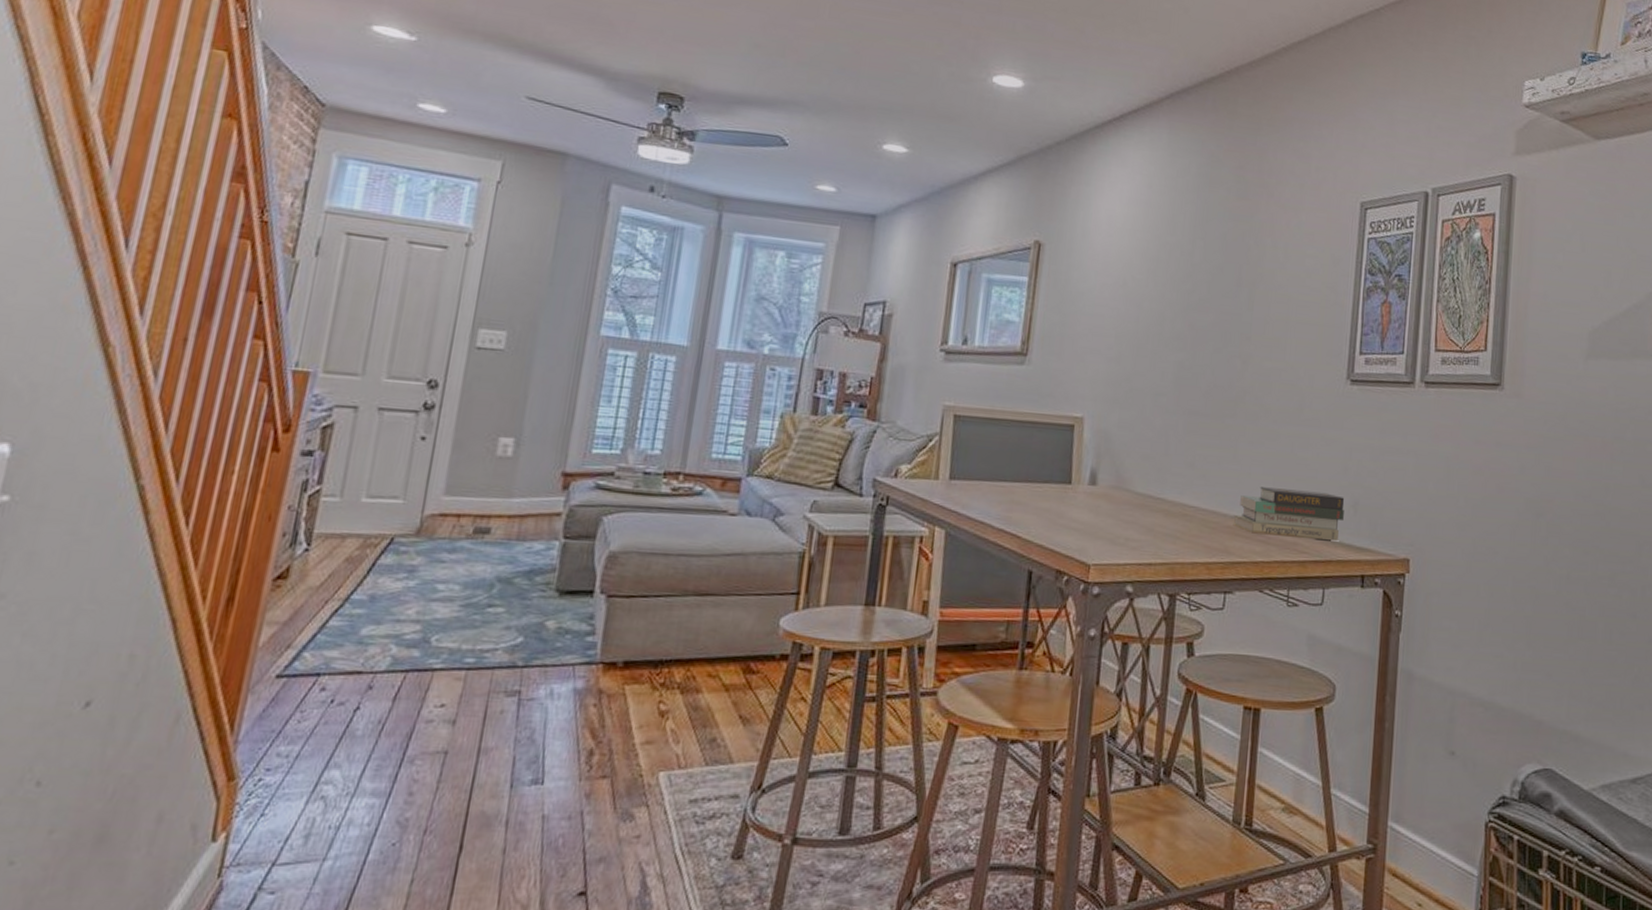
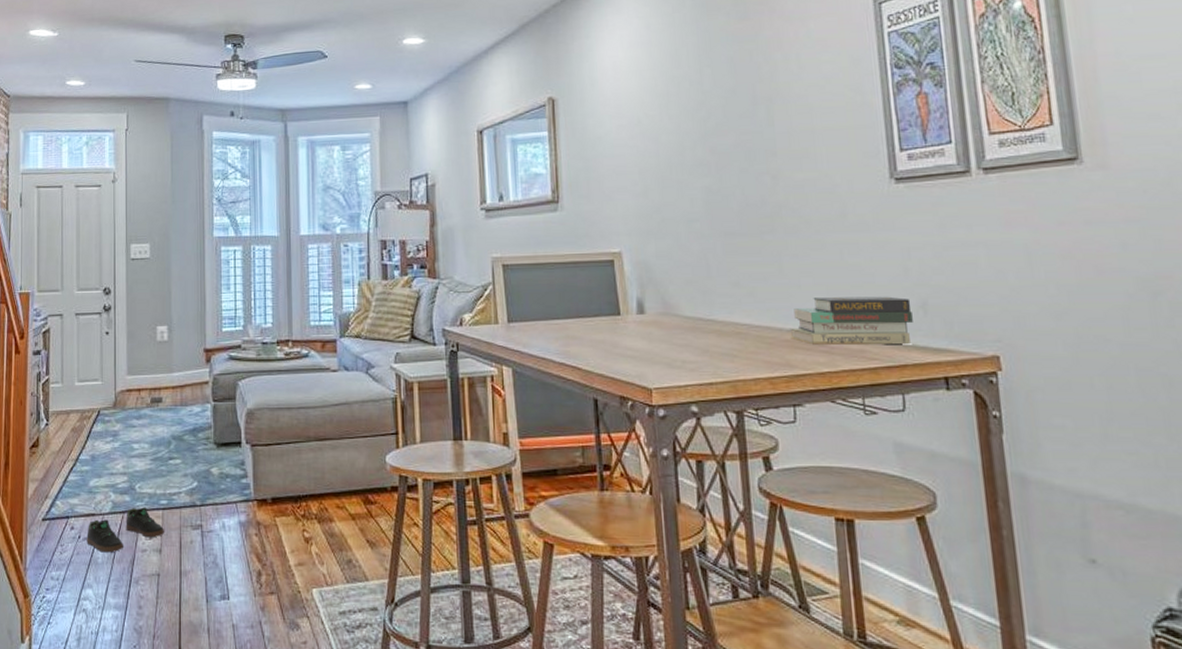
shoe: none [342,665,465,723] -> present [87,507,164,553]

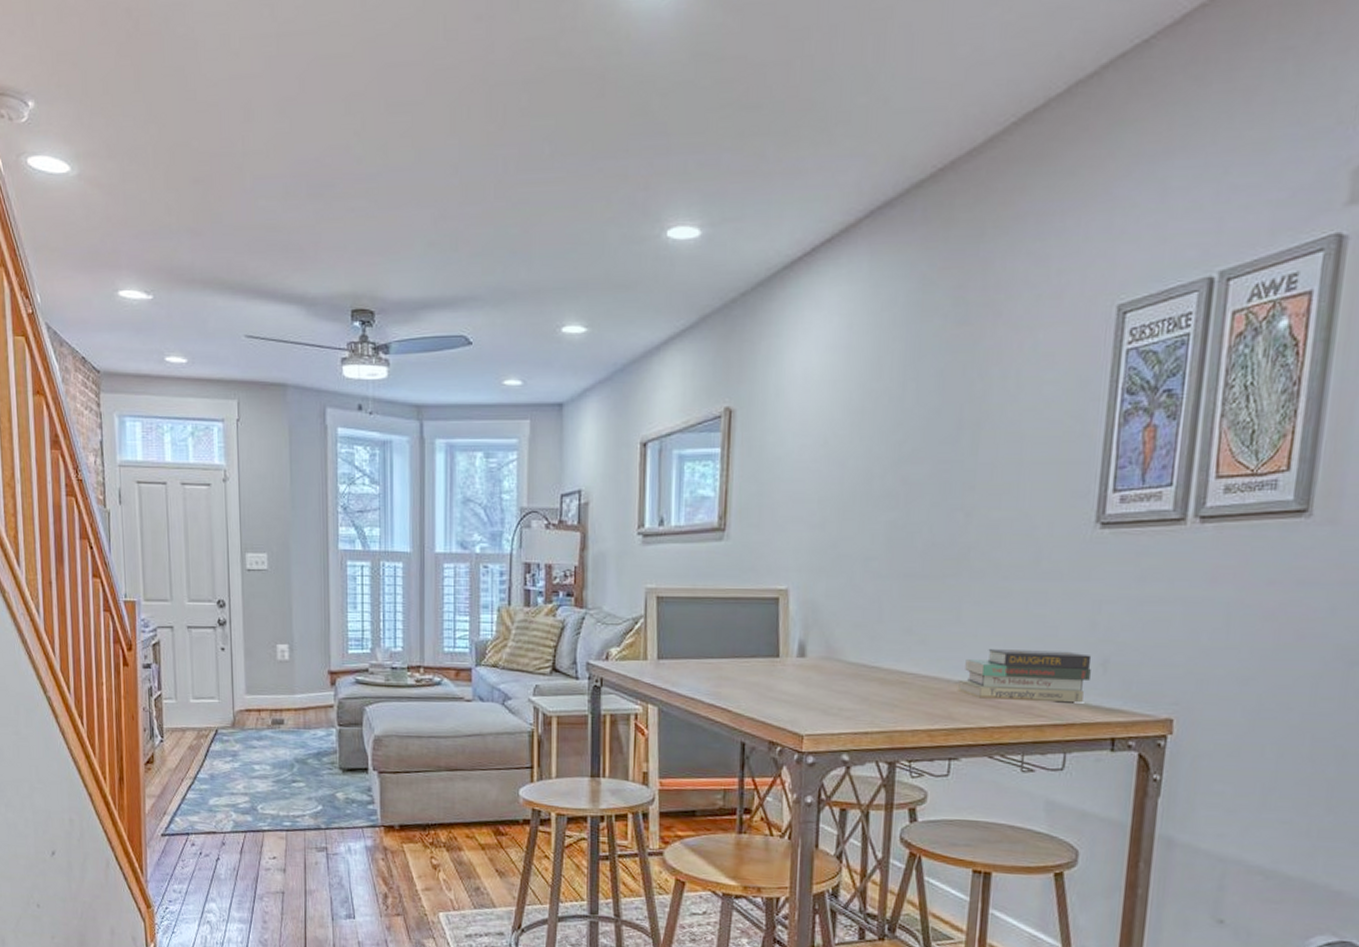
shoe: present [87,507,164,553] -> none [208,827,288,870]

